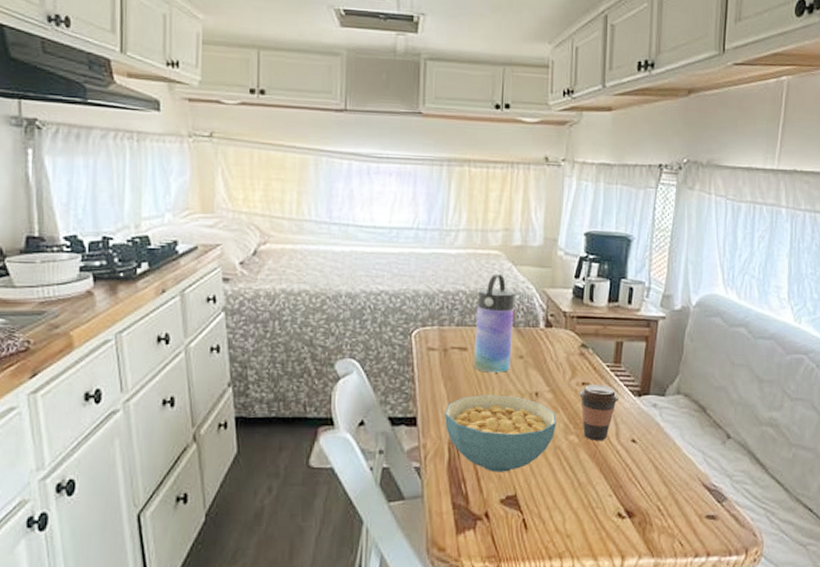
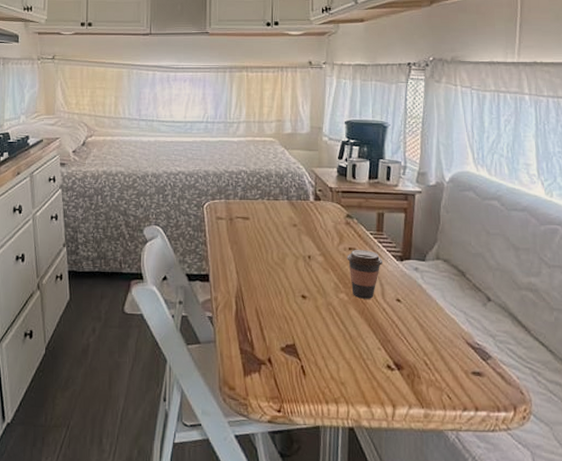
cereal bowl: present [445,395,557,472] -> none [232,257,328,324]
water bottle: present [473,273,515,373] -> none [255,156,288,238]

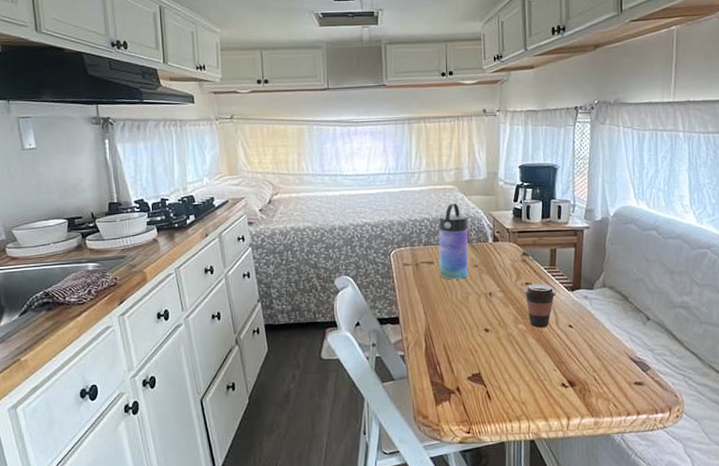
water bottle: none [255,156,288,238] -> present [438,203,468,280]

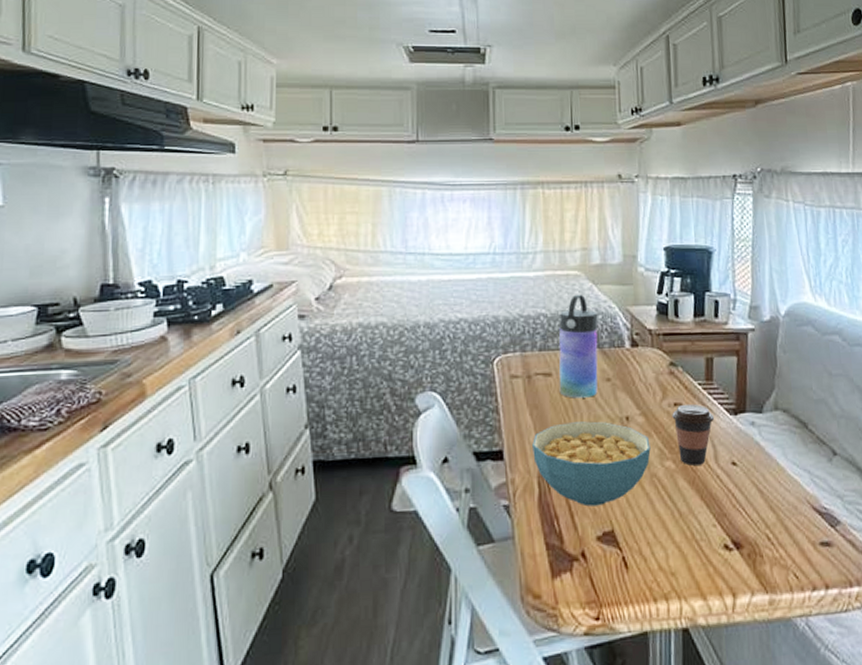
cereal bowl: none [420,296,508,356] -> present [532,421,651,507]

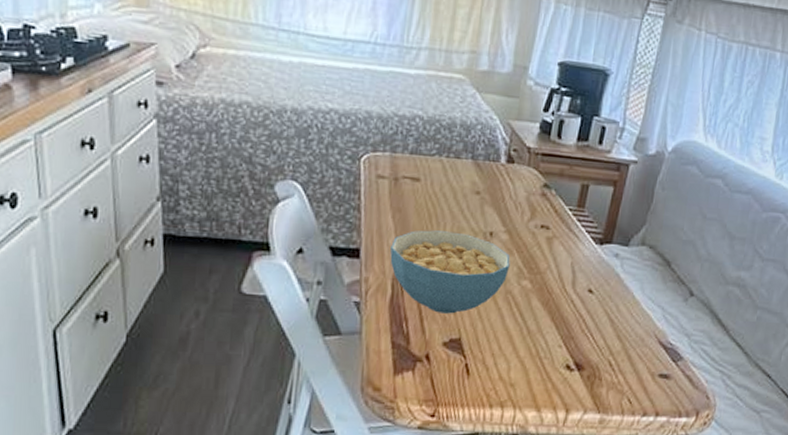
water bottle: present [559,294,598,398] -> none [425,99,477,208]
coffee cup: present [672,403,715,466] -> none [537,227,580,288]

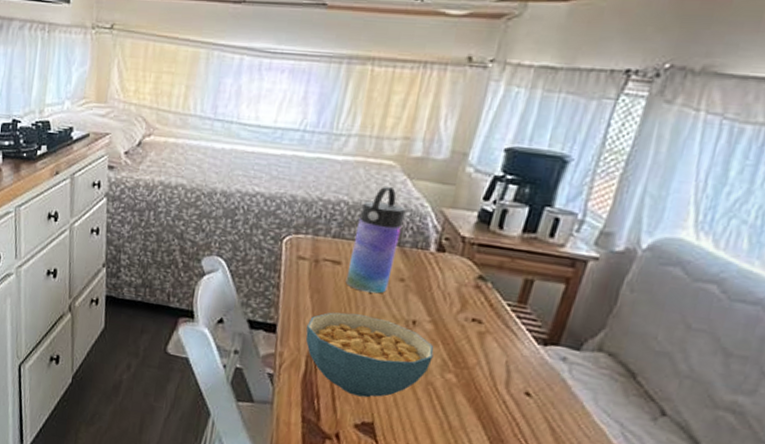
water bottle: none [425,99,477,208] -> present [345,185,406,294]

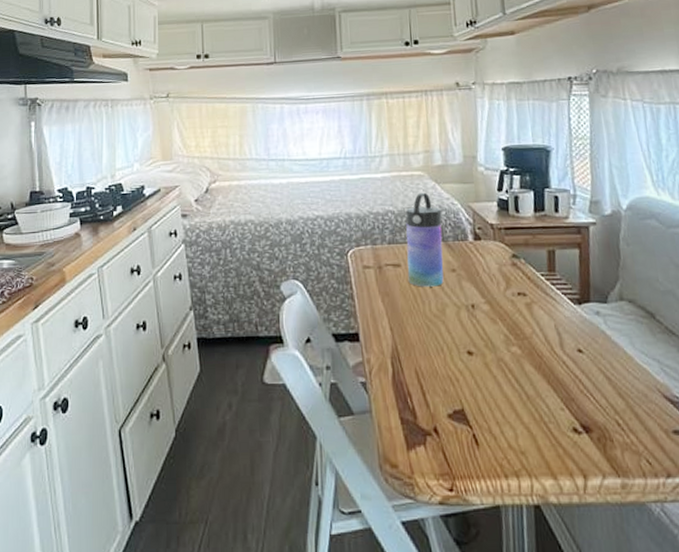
cereal bowl: present [305,312,434,398] -> none [385,308,497,386]

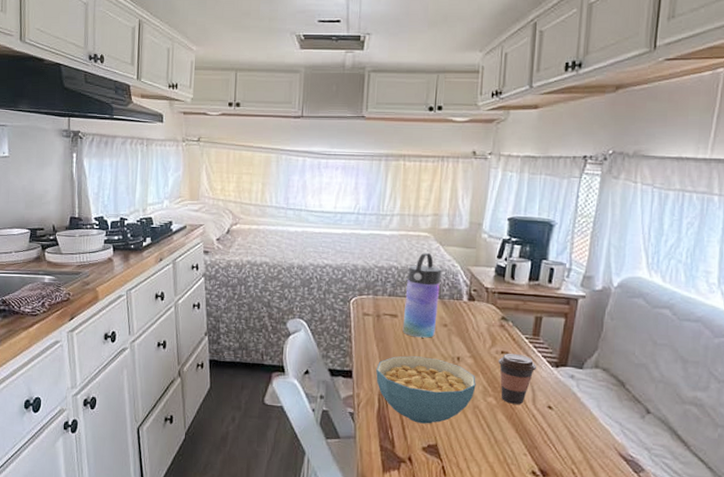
cereal bowl: none [385,308,497,386] -> present [376,356,476,424]
coffee cup: none [516,293,559,352] -> present [498,353,537,404]

